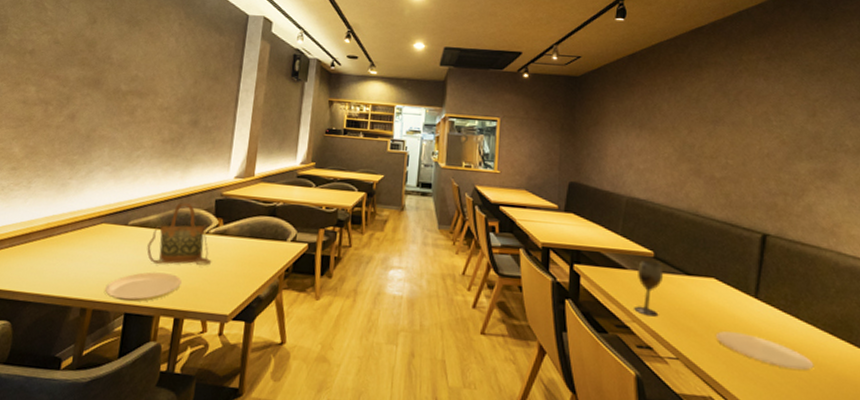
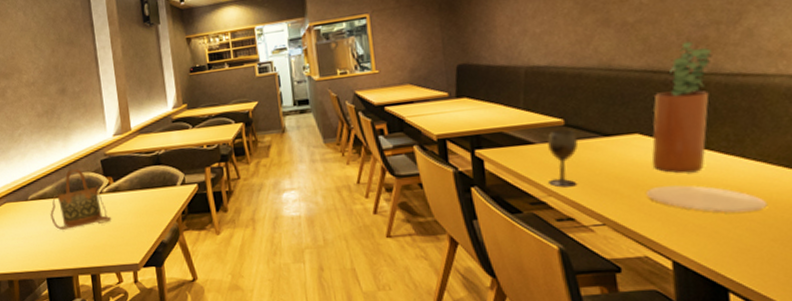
plate: present [105,272,182,302] -> none [24,236,90,268]
vase: none [723,199,779,324] -> present [651,35,712,173]

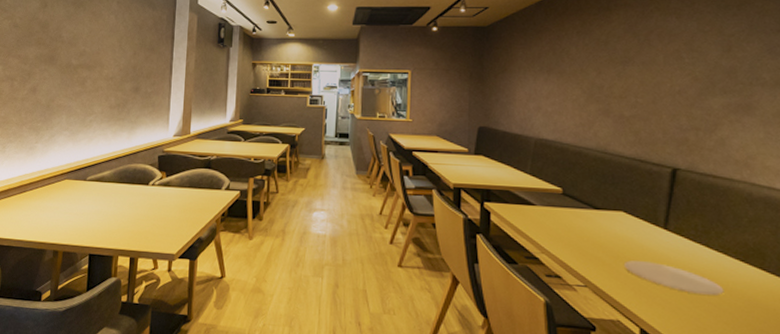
handbag: present [50,169,112,230] -> none [103,159,159,213]
wine glass: present [548,129,579,187] -> none [543,197,572,248]
vase: present [651,35,712,173] -> none [631,135,690,253]

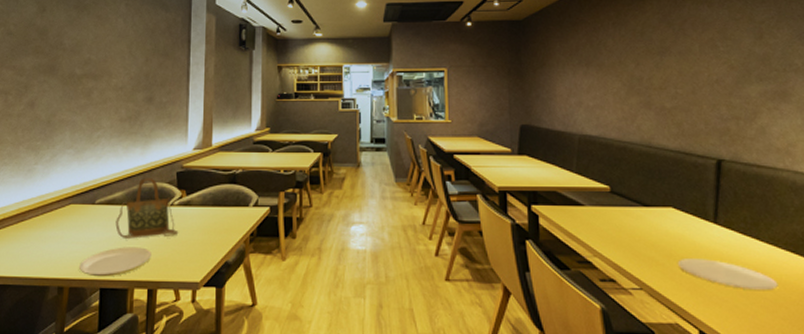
plate: none [72,219,134,245] -> present [79,247,151,277]
handbag: none [103,159,159,213] -> present [115,178,179,238]

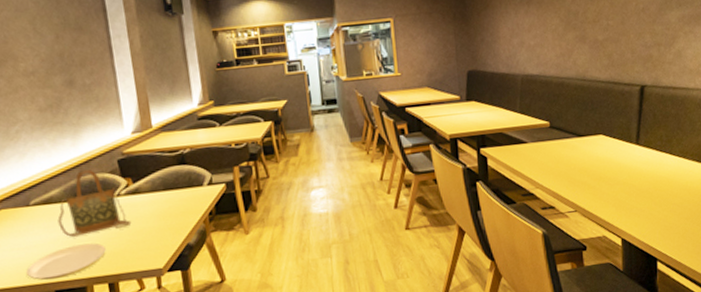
plate: present [677,259,779,291] -> none [605,177,685,199]

